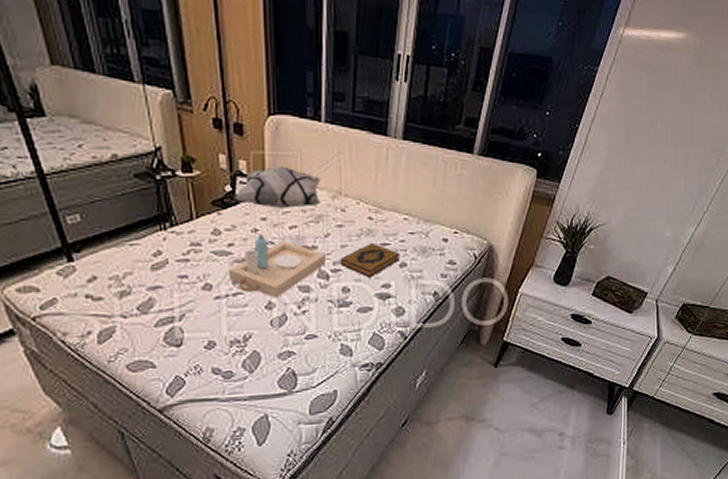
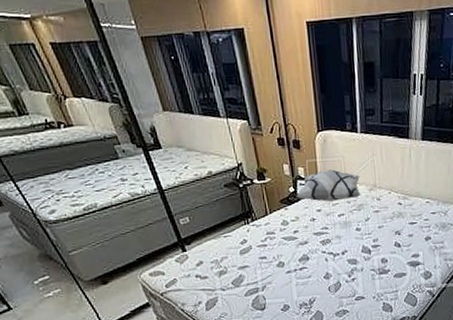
serving tray: present [228,234,327,298] -> none [295,222,368,270]
hardback book: present [340,244,401,278] -> none [378,223,426,251]

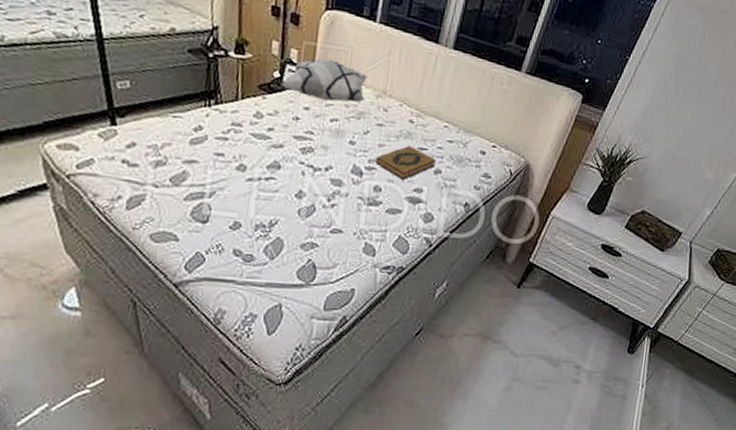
hardback book: none [378,223,426,251] -> present [375,146,437,181]

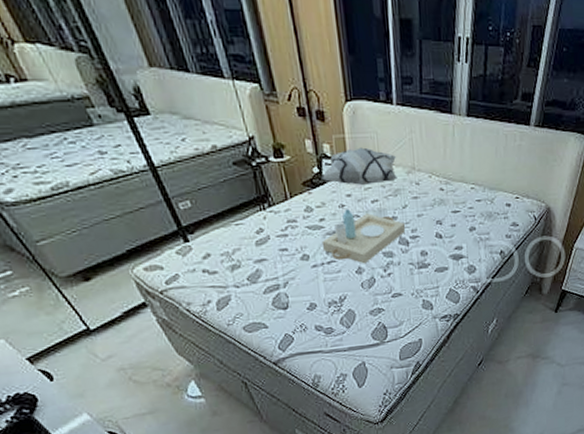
serving tray: none [263,123,363,188] -> present [321,209,406,264]
hardback book: present [375,146,437,181] -> none [417,211,470,242]

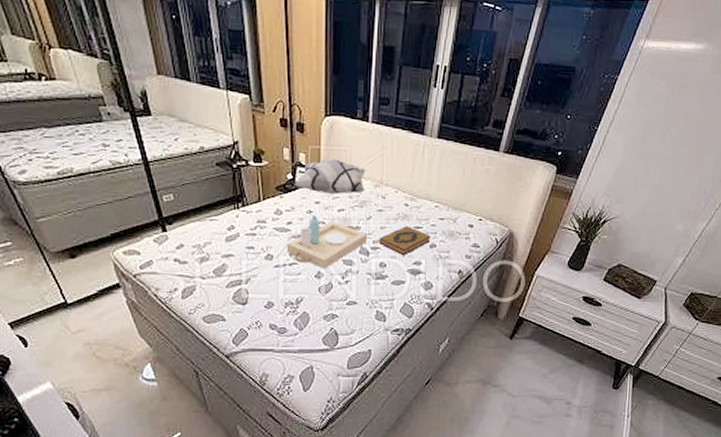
hardback book: none [417,211,470,242] -> present [379,226,431,256]

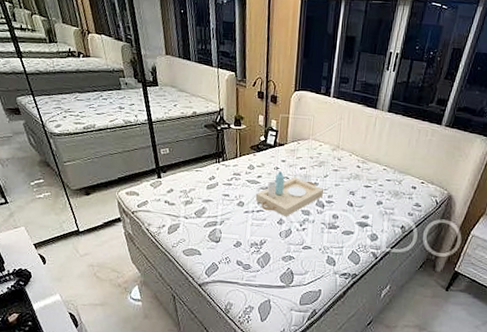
decorative pillow: present [294,159,367,194] -> none [266,126,327,155]
hardback book: present [379,226,431,256] -> none [333,185,379,210]

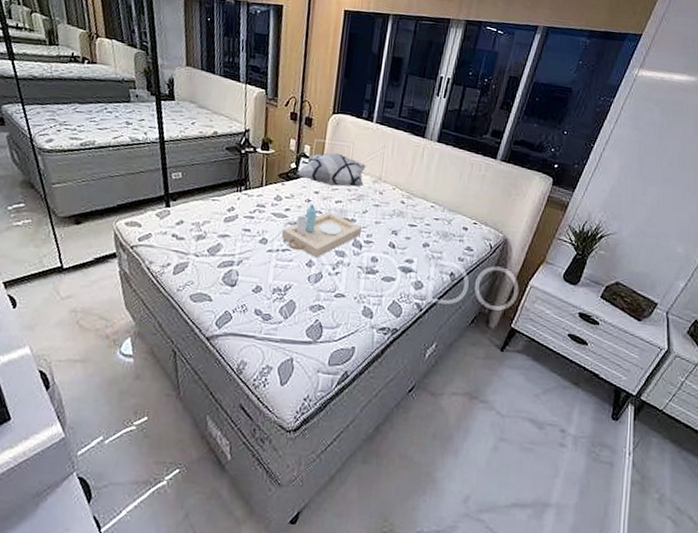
decorative pillow: none [266,126,327,155] -> present [296,153,367,187]

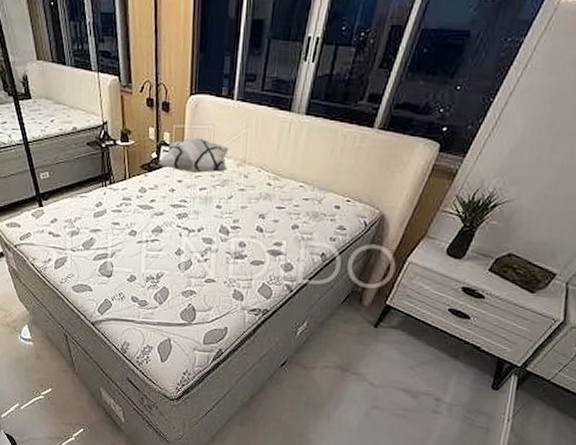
serving tray: present [281,204,363,259] -> none [149,194,229,247]

